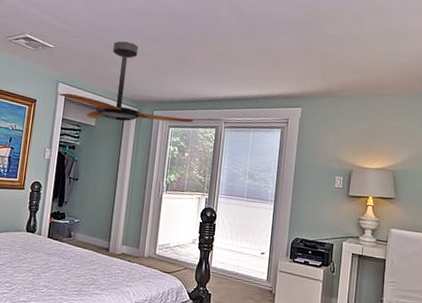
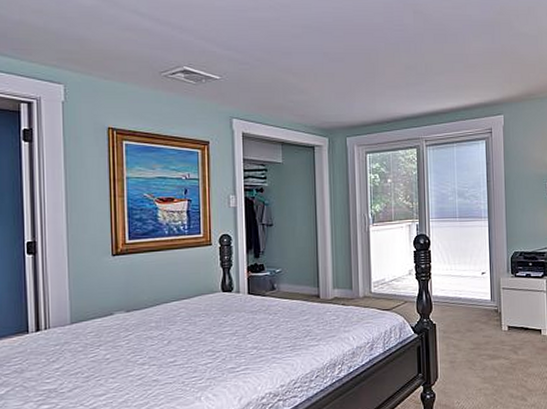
ceiling fan: present [59,41,193,123] -> none [235,63,391,155]

